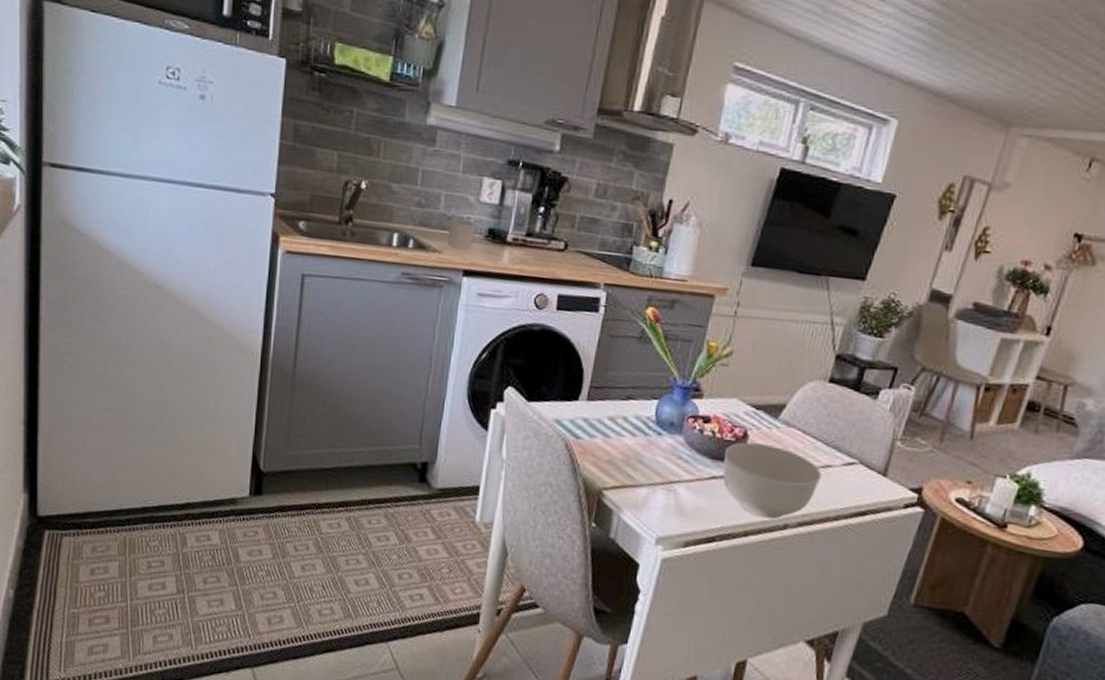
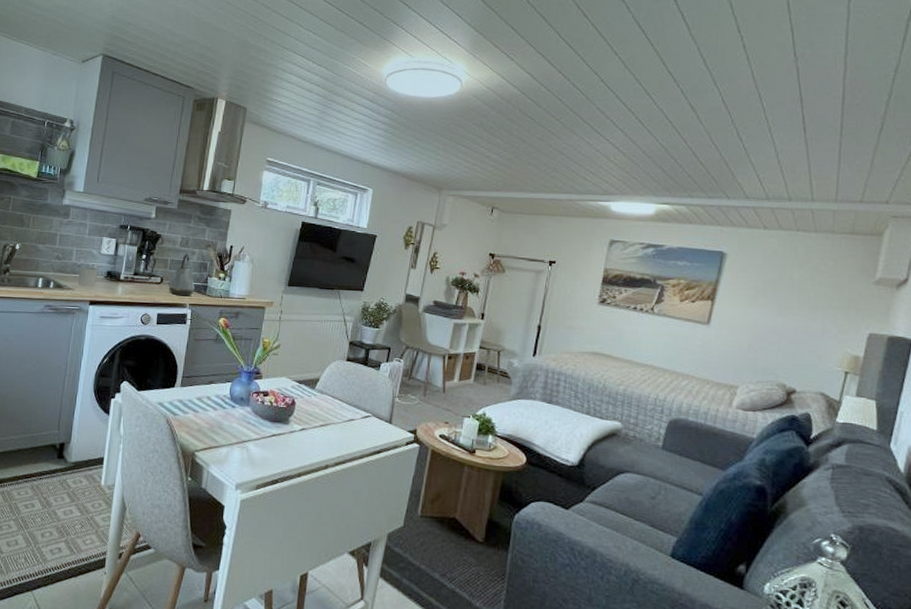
kettle: none [574,208,614,273] -> present [168,253,195,297]
bowl: present [722,442,822,520] -> none [279,407,348,462]

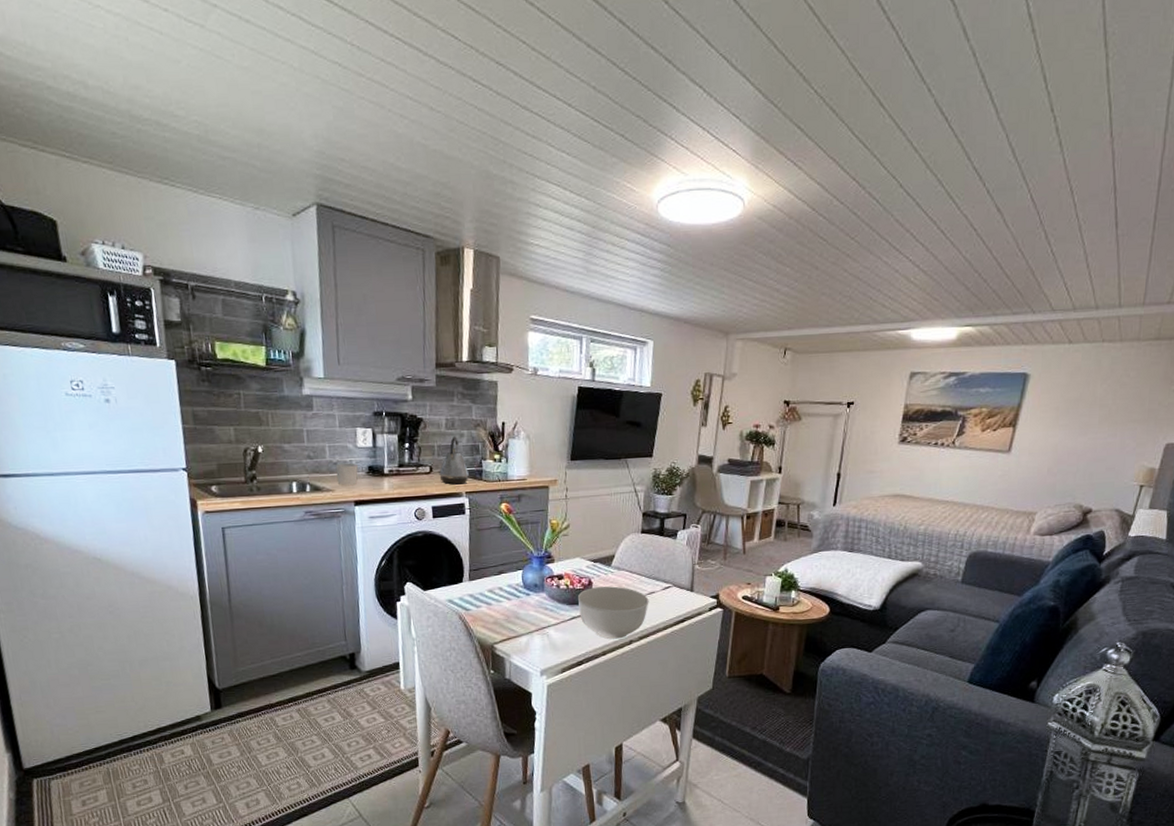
bowl: none [279,407,348,462] -> present [577,586,649,640]

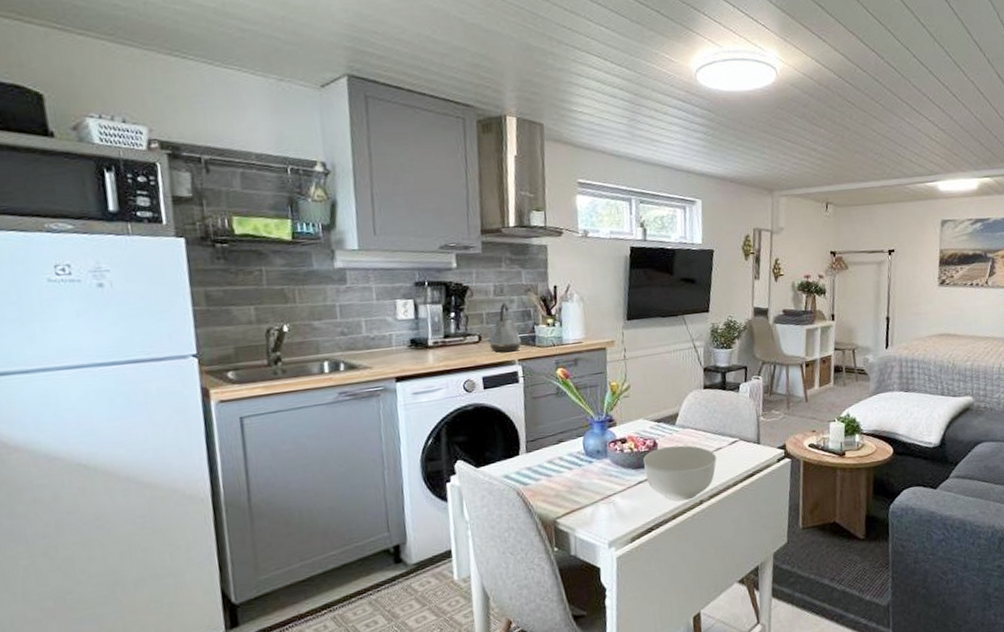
mug: present [335,462,359,486] -> none [373,336,400,363]

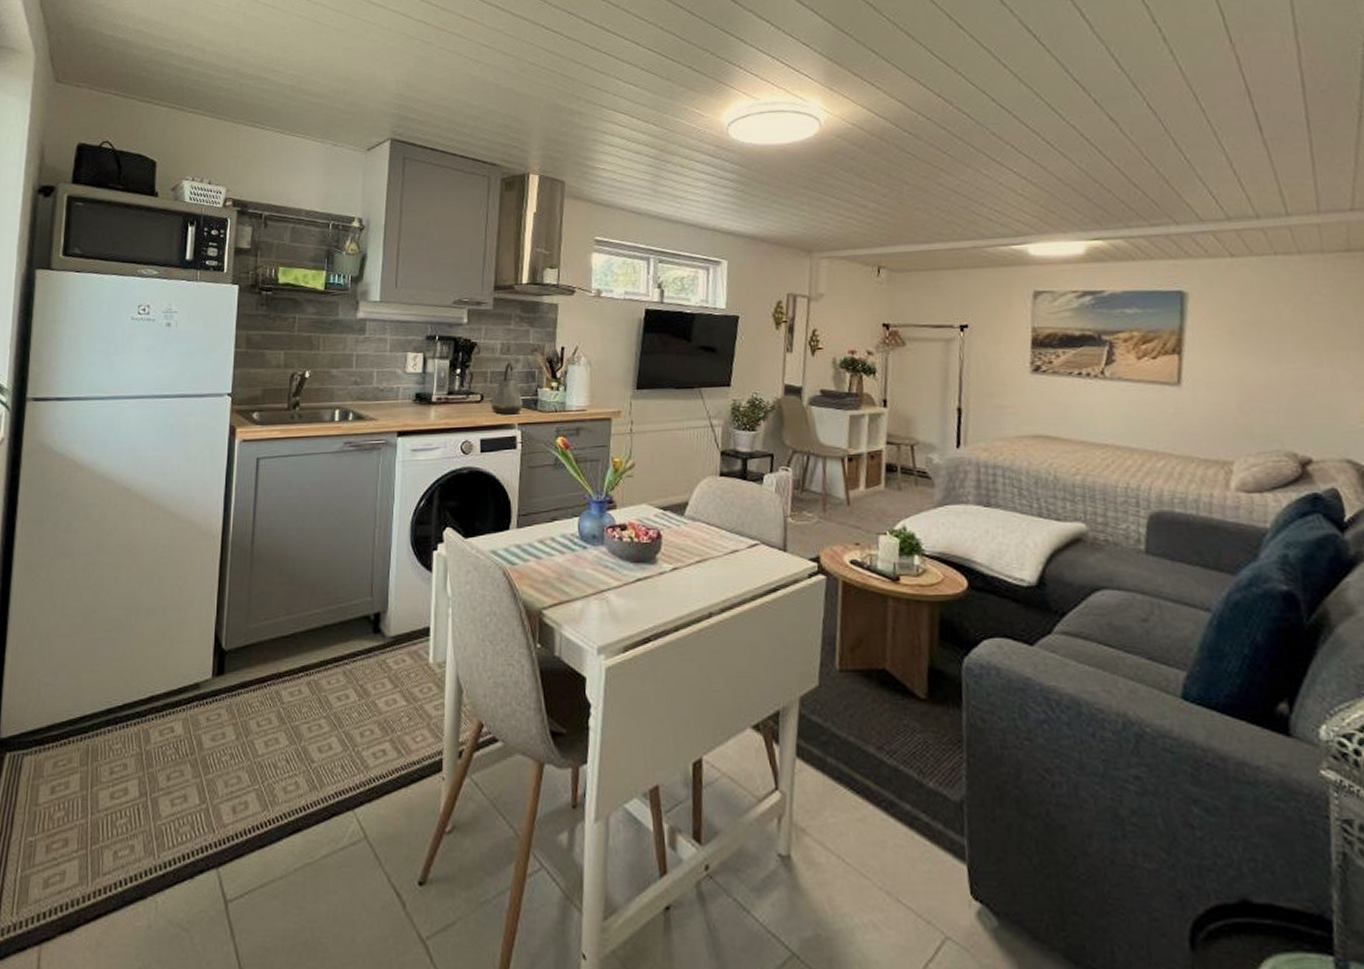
bowl: present [642,445,717,502] -> none [643,541,732,610]

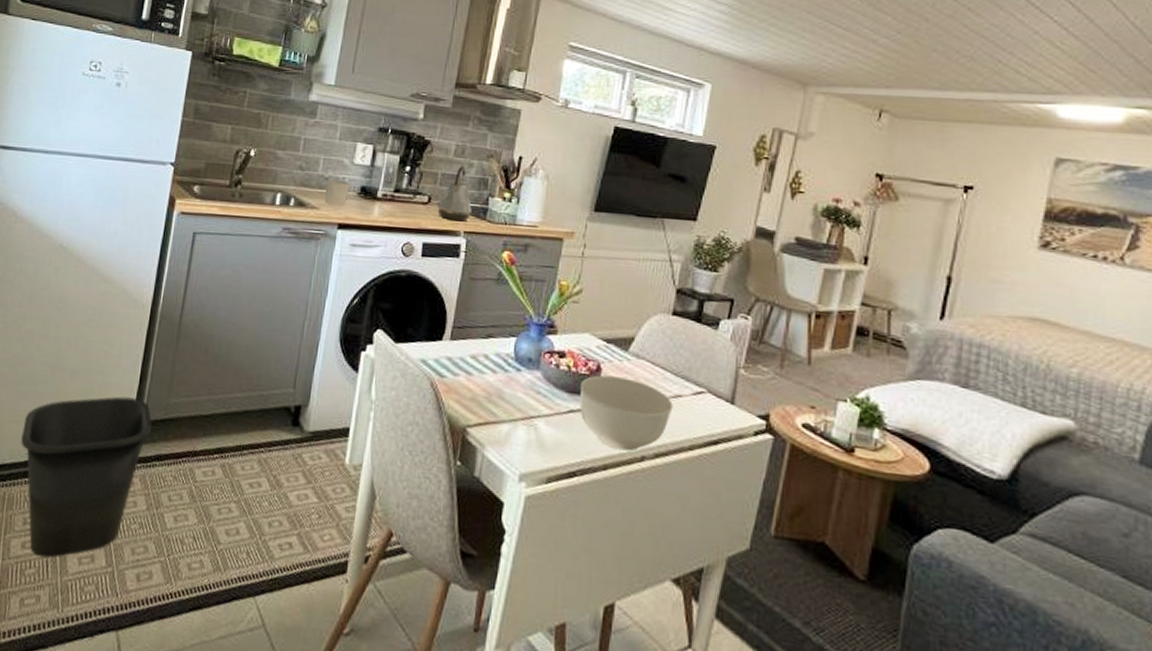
waste bin: none [100,629,233,804] -> present [21,396,152,557]
mug: none [381,389,405,415] -> present [324,179,350,206]
bowl: none [643,541,732,610] -> present [579,375,673,452]

